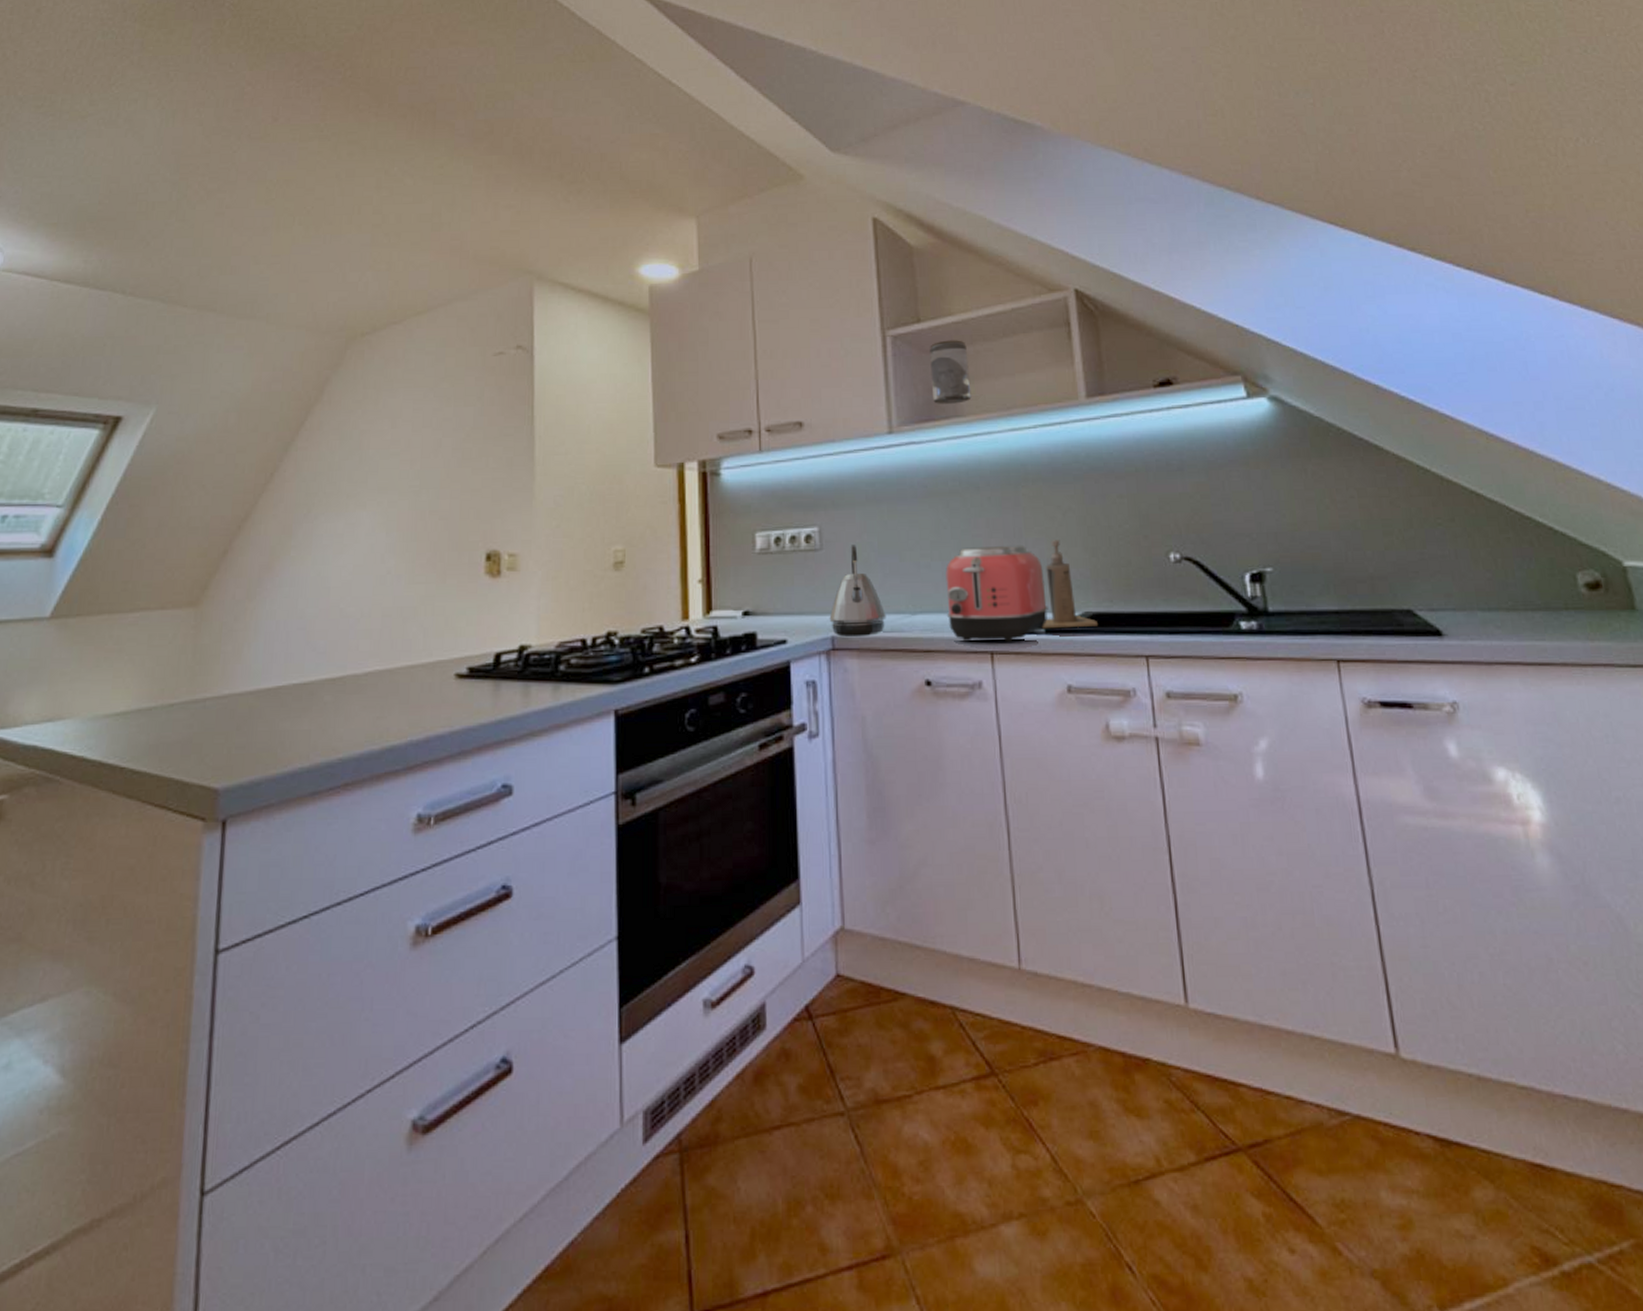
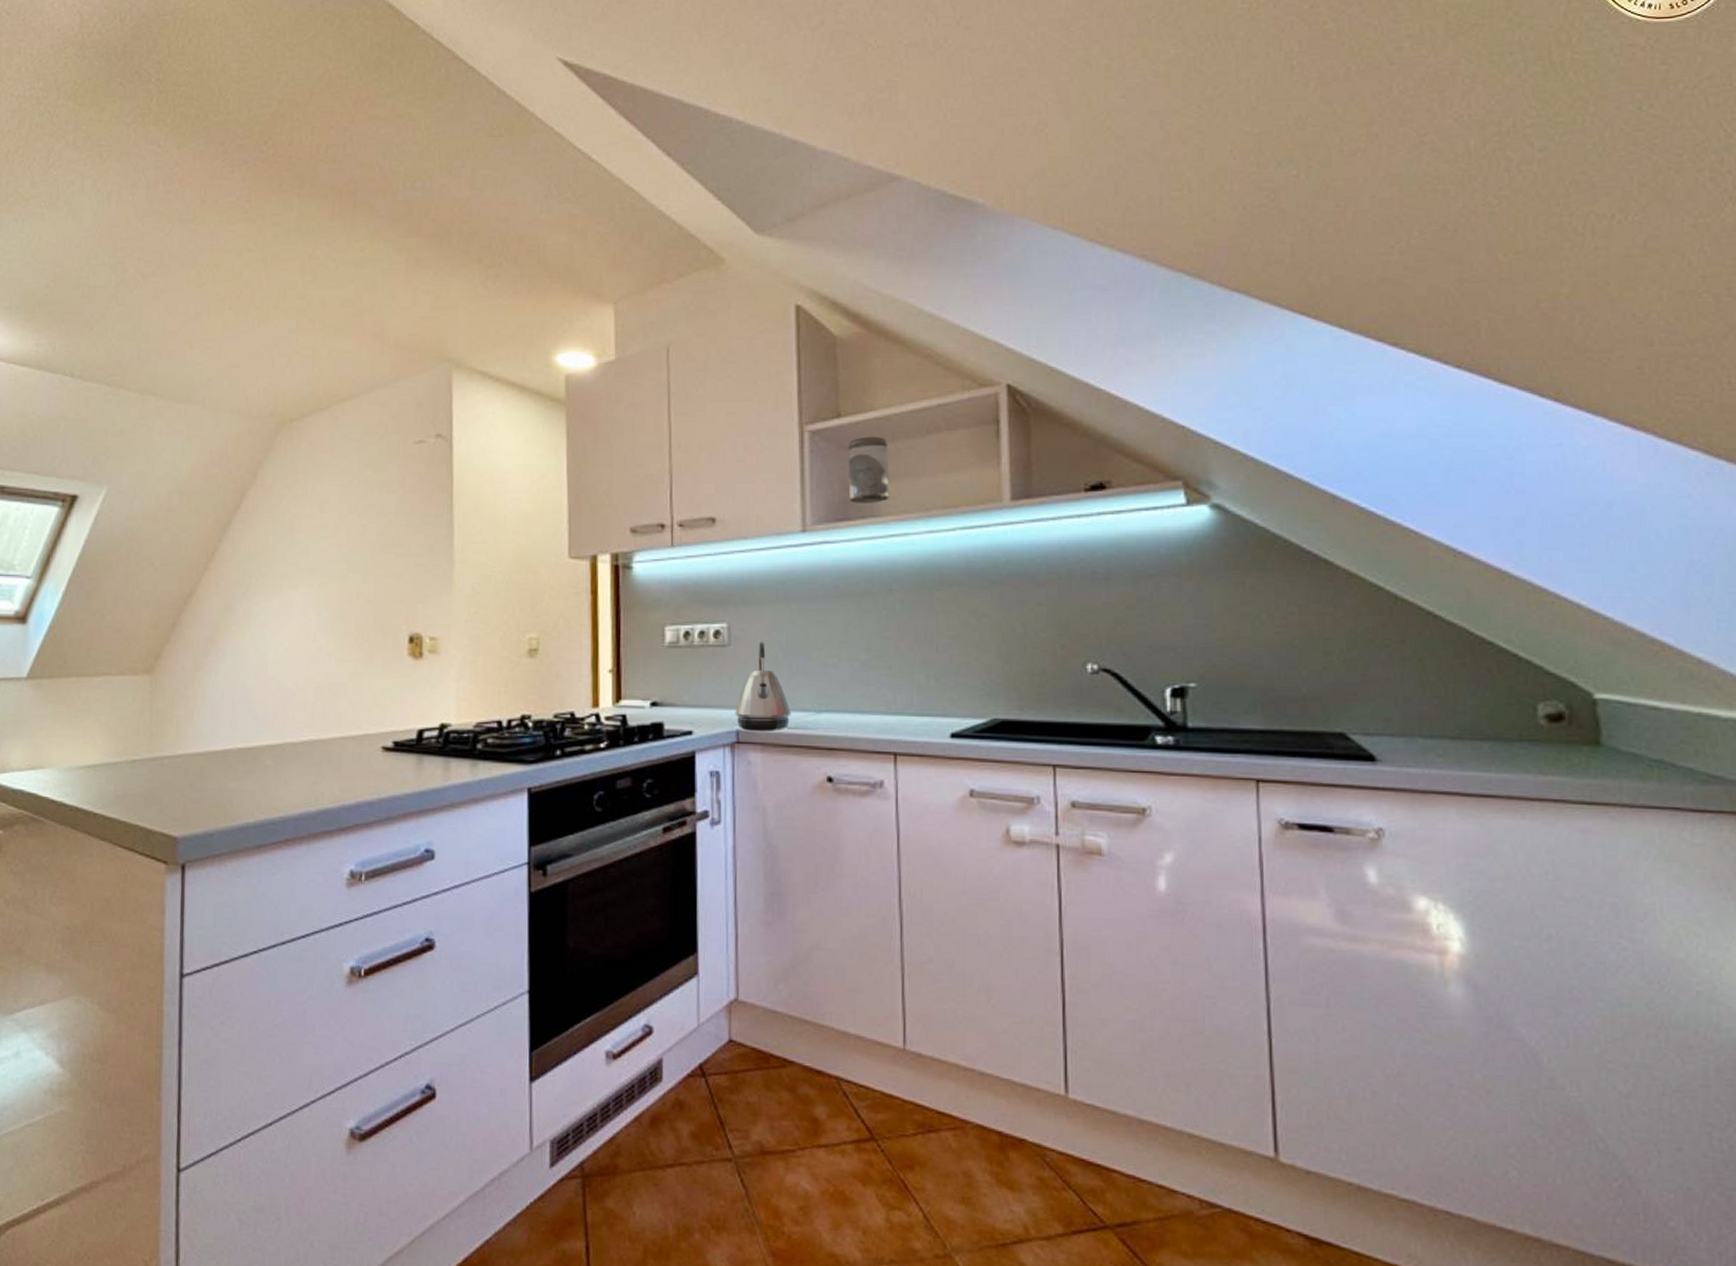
toaster: present [944,545,1048,642] -> none [851,648,956,744]
soap dispenser: present [1041,540,1099,629] -> none [947,645,1007,734]

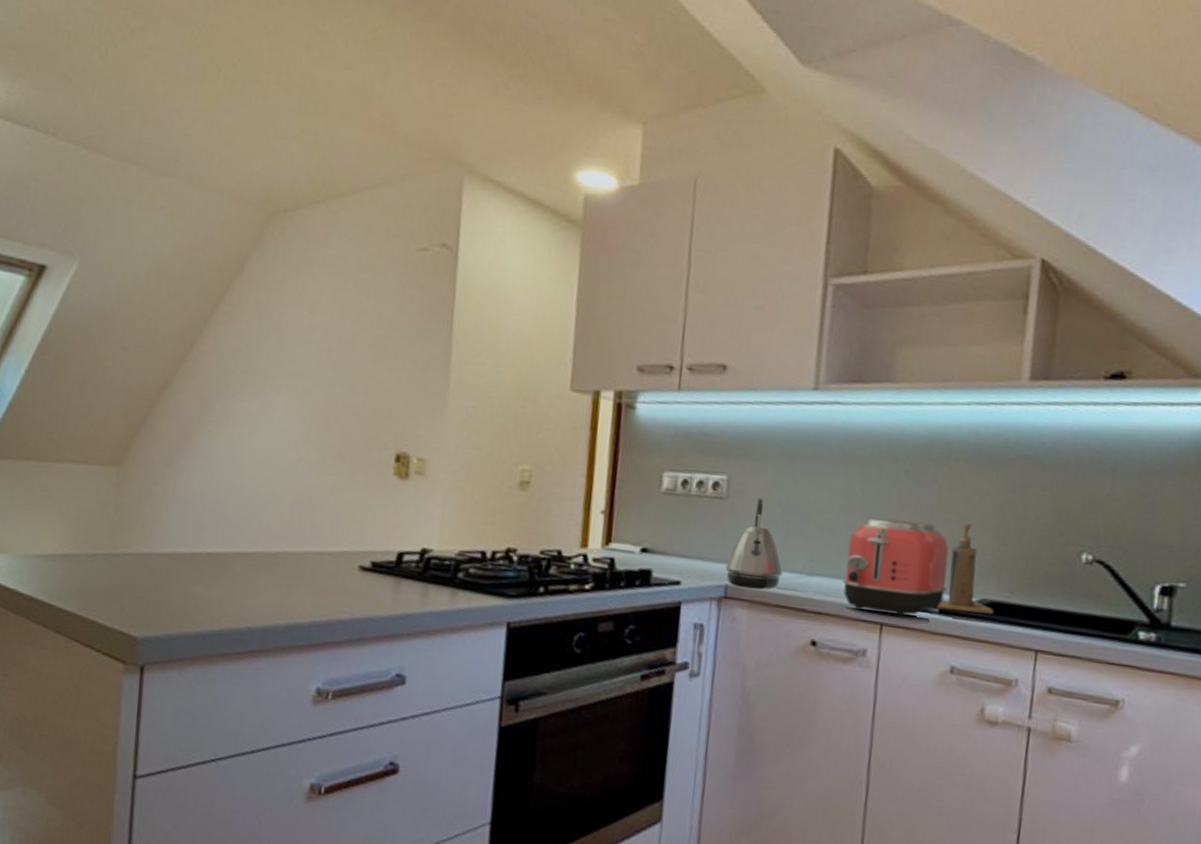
jar: present [847,437,890,503] -> none [866,297,913,368]
toaster: none [851,648,956,744] -> present [842,517,949,617]
soap dispenser: none [947,645,1007,734] -> present [936,523,994,614]

